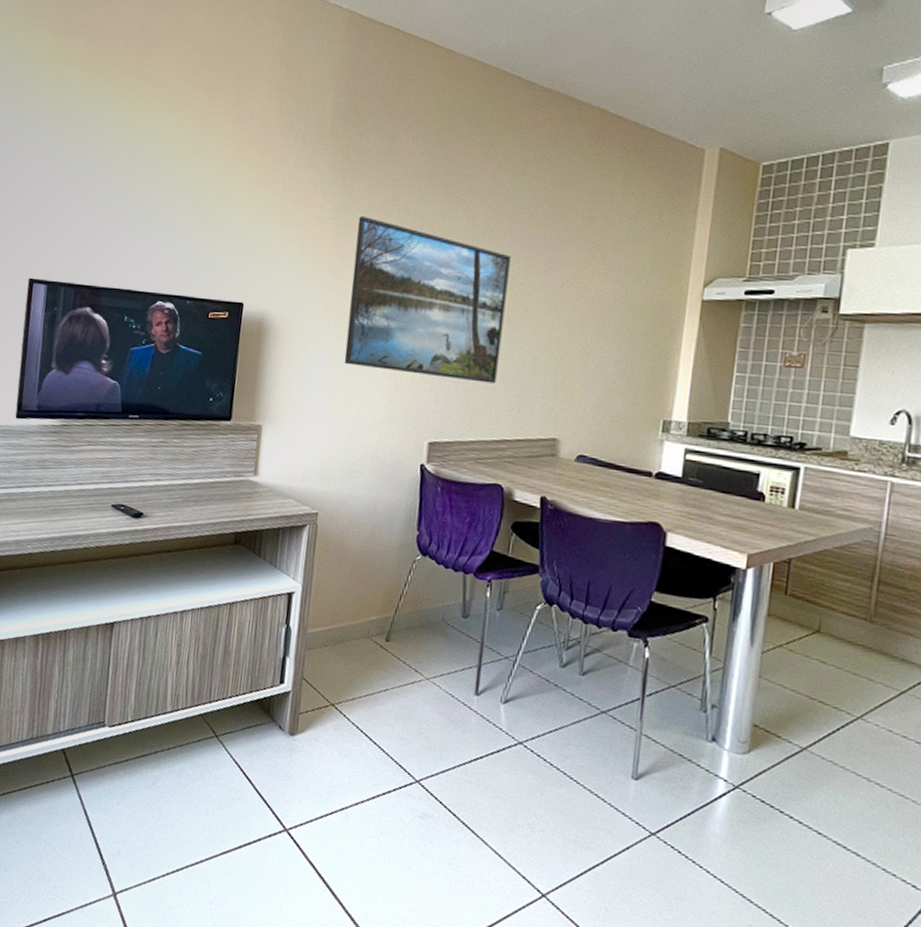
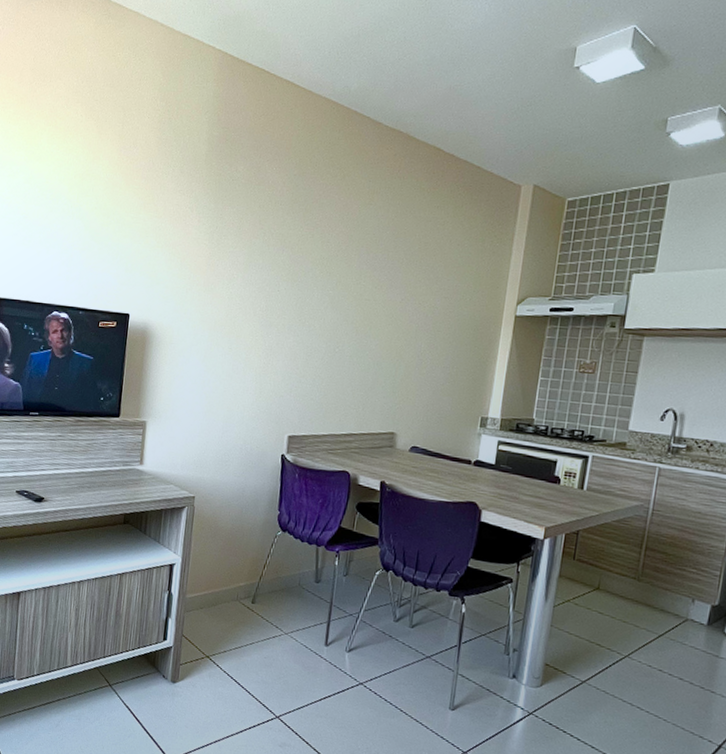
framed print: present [344,216,511,384] -> none [217,238,359,386]

